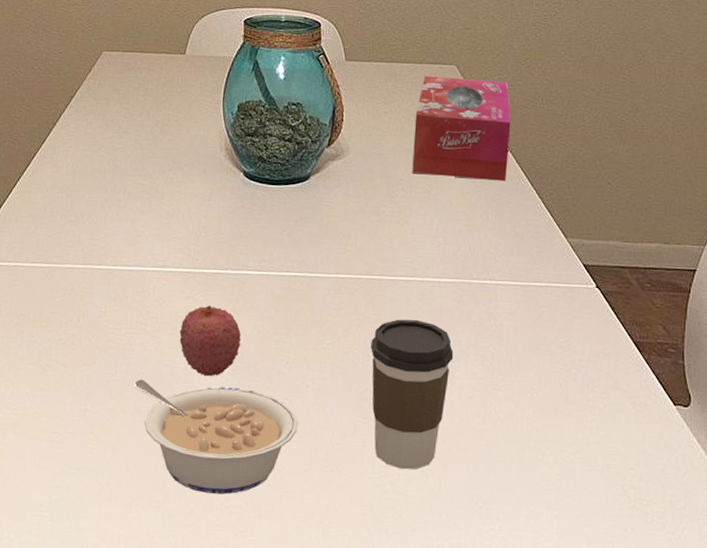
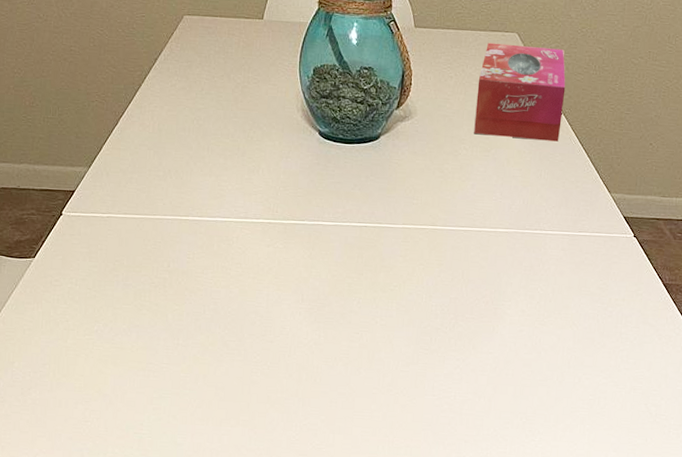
legume: present [134,379,298,495] -> none [221,317,368,414]
fruit: present [179,305,242,377] -> none [261,252,318,315]
coffee cup: present [371,319,454,470] -> none [433,264,506,392]

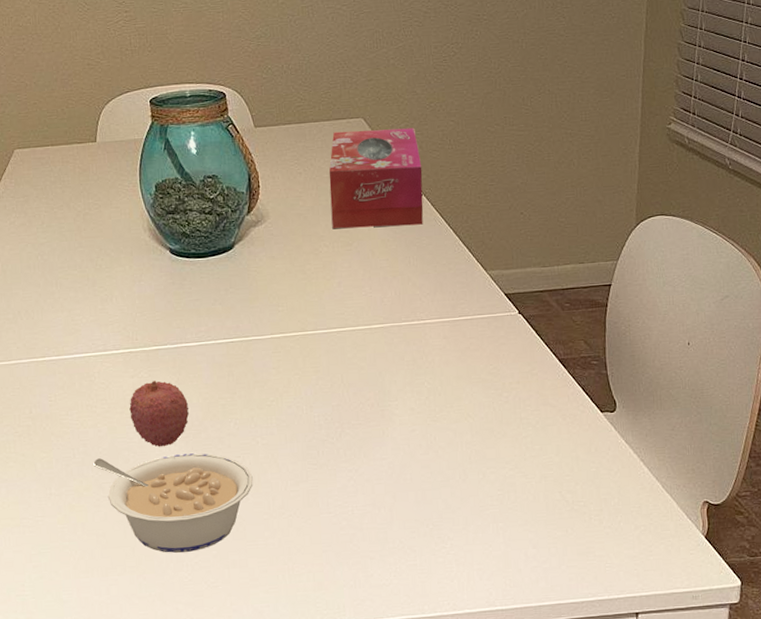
legume: none [221,317,368,414] -> present [93,453,253,553]
fruit: none [261,252,318,315] -> present [129,381,189,447]

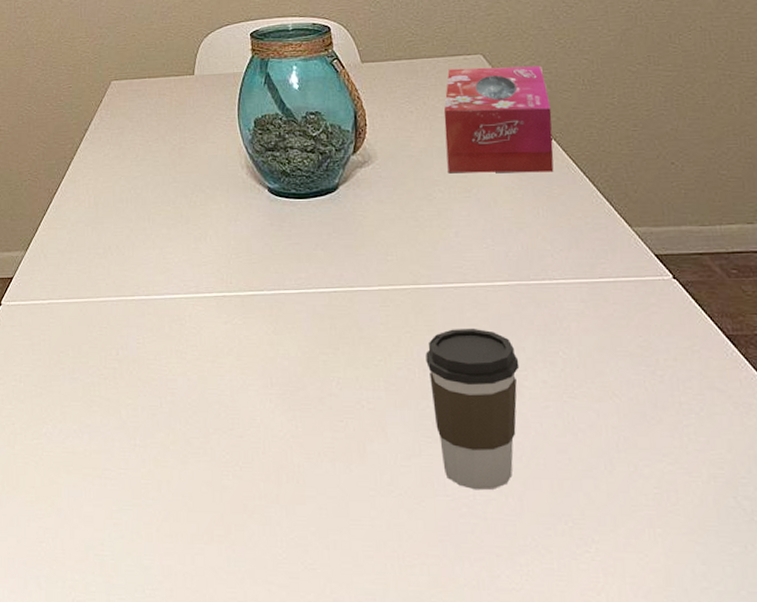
legume: present [93,453,253,553] -> none [181,410,358,525]
fruit: present [129,381,189,447] -> none [221,329,287,403]
coffee cup: none [312,366,392,506] -> present [426,328,520,490]

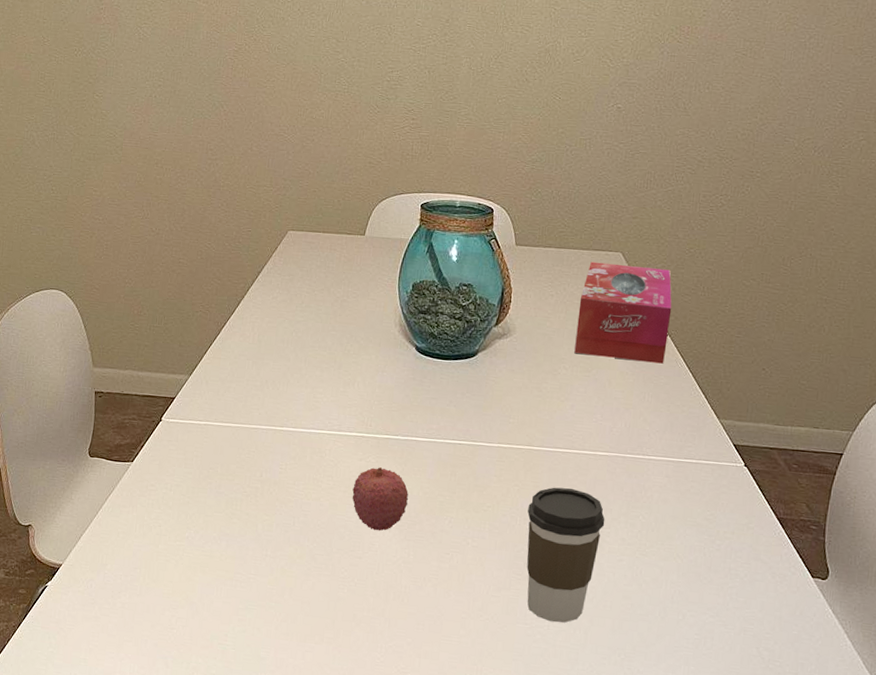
fruit: none [221,329,287,403] -> present [352,467,409,531]

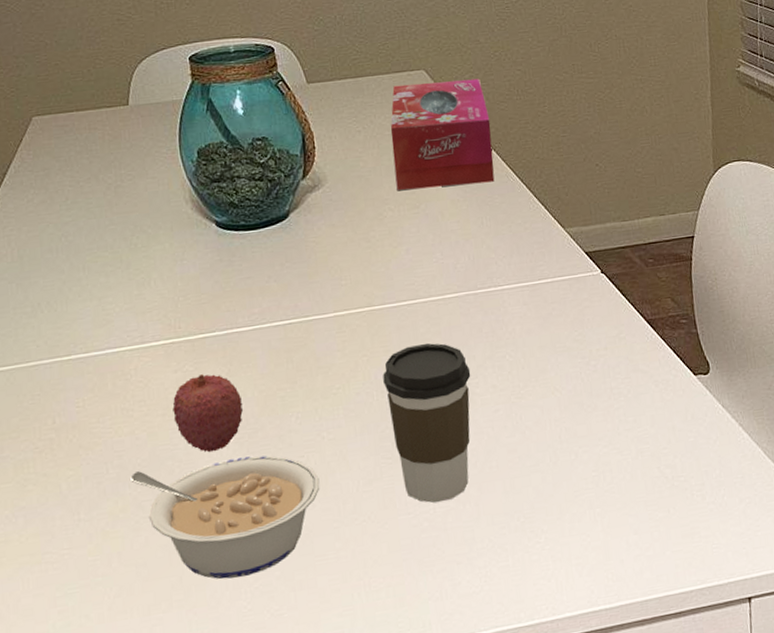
legume: none [310,530,458,635] -> present [130,455,320,579]

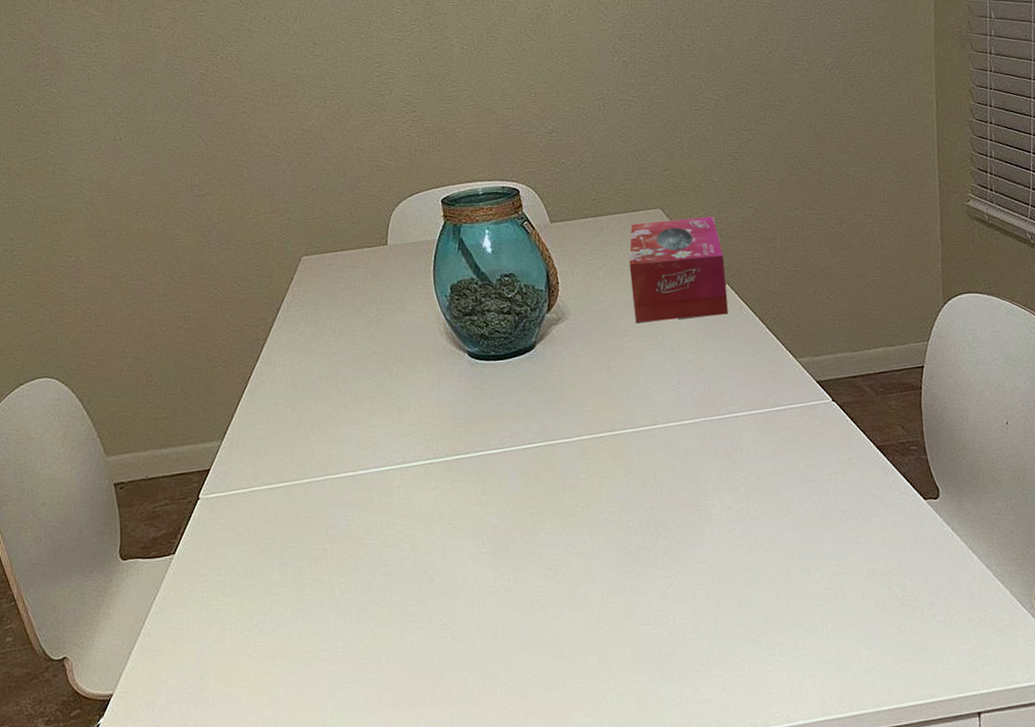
legume: present [130,455,320,579] -> none [396,567,568,679]
fruit: present [173,374,243,453] -> none [432,492,496,564]
coffee cup: present [383,342,471,503] -> none [624,465,708,615]

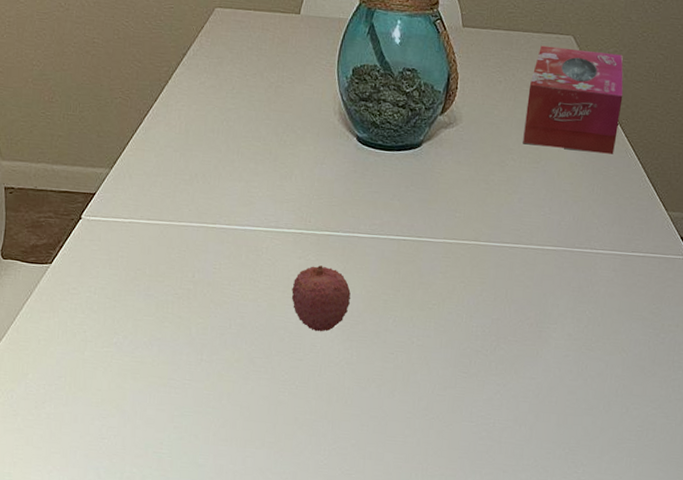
fruit: none [432,492,496,564] -> present [291,265,351,332]

